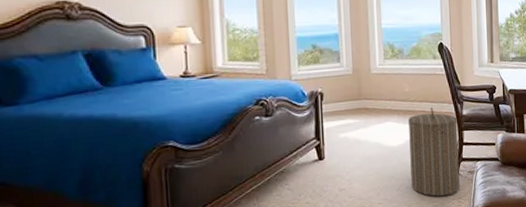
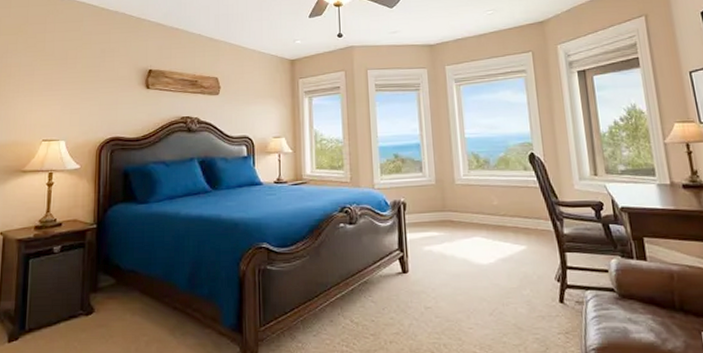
laundry hamper: present [408,107,460,197] -> none [499,223,566,329]

